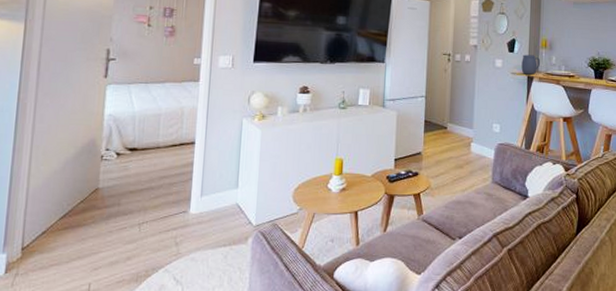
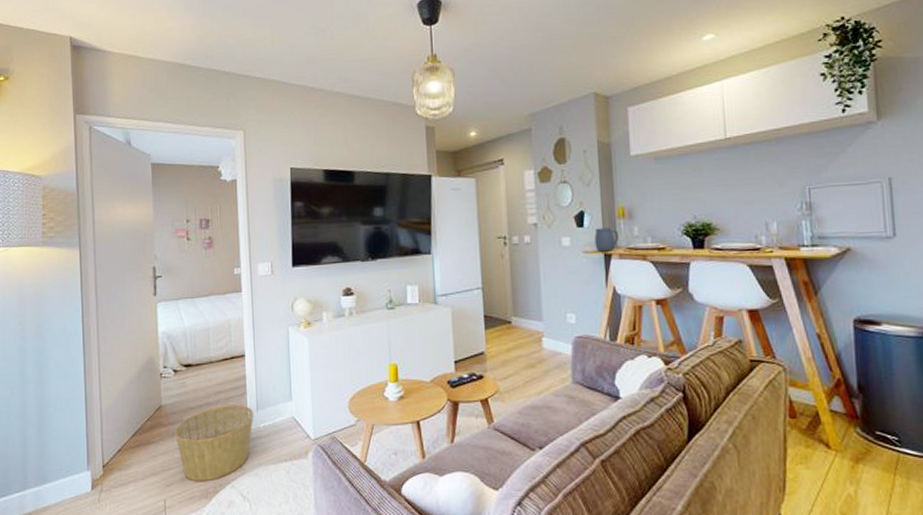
basket: none [108,190,198,266] -> present [174,405,254,482]

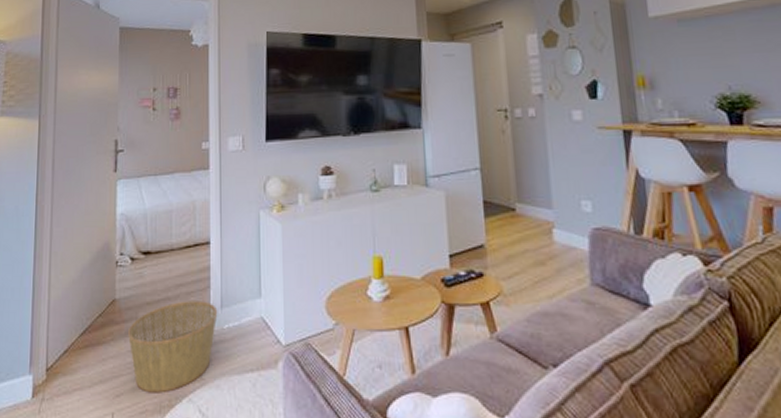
beer mug: present [594,227,618,252] -> none [610,99,639,128]

